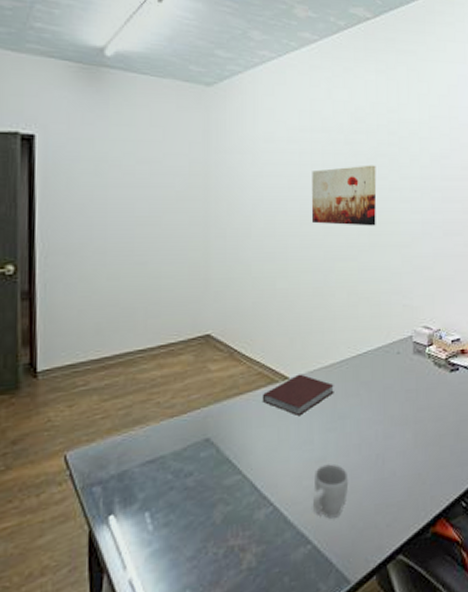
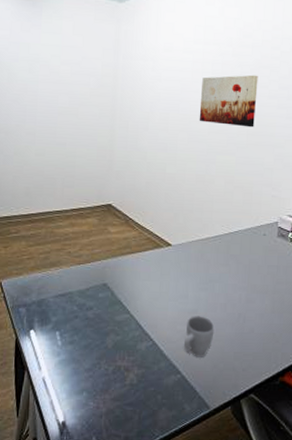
notebook: present [262,374,334,417] -> none [149,243,208,276]

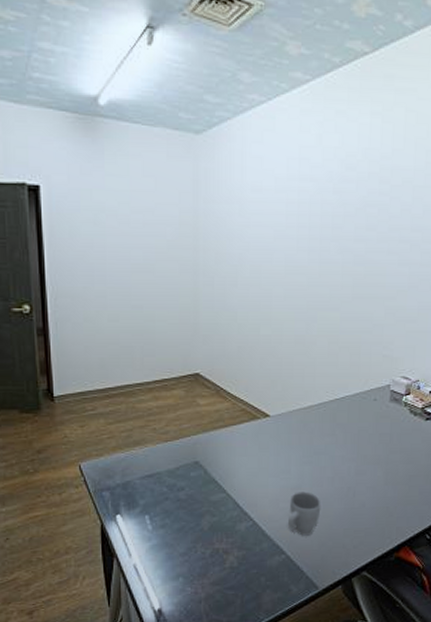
wall art: present [199,75,258,128] -> none [296,215,365,278]

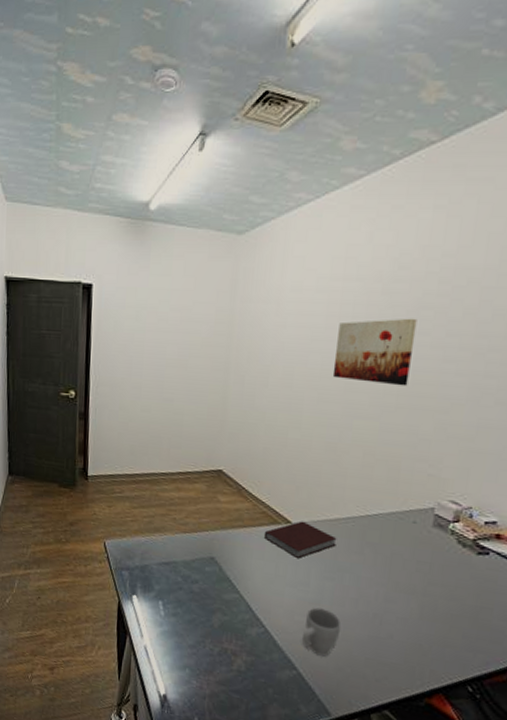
notebook: none [245,413,312,449] -> present [263,521,337,559]
wall art: none [296,215,365,278] -> present [332,318,417,387]

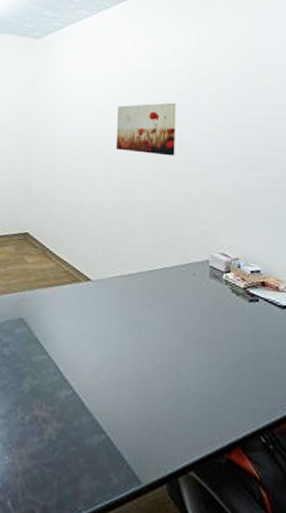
notebook: present [263,521,337,559] -> none [67,278,131,316]
mug: present [301,607,342,657] -> none [107,364,142,416]

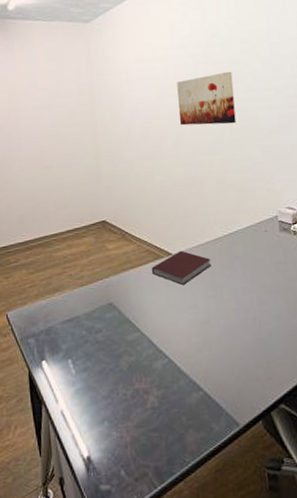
notebook: none [67,278,131,316] -> present [151,250,212,286]

